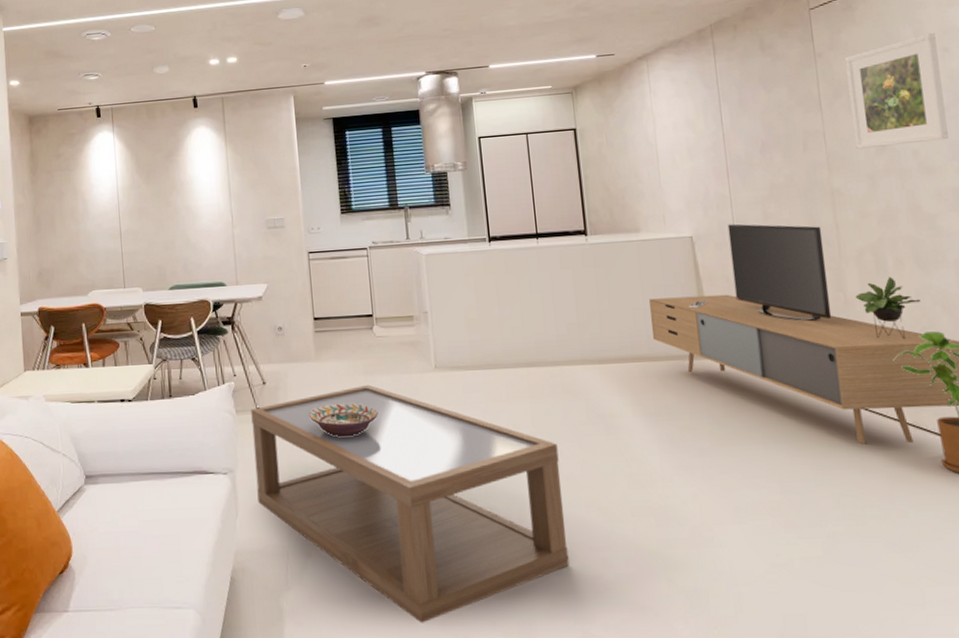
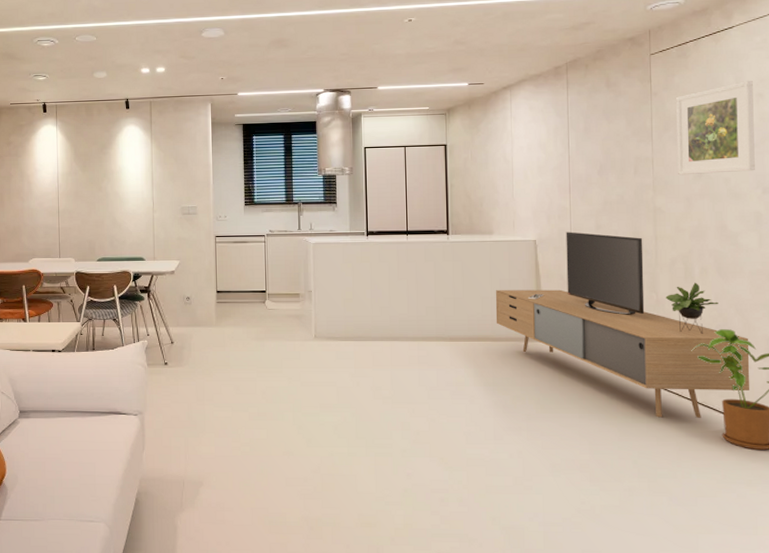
coffee table: present [251,384,569,623] -> none [160,348,413,543]
decorative bowl: present [308,403,378,436] -> none [207,362,265,389]

